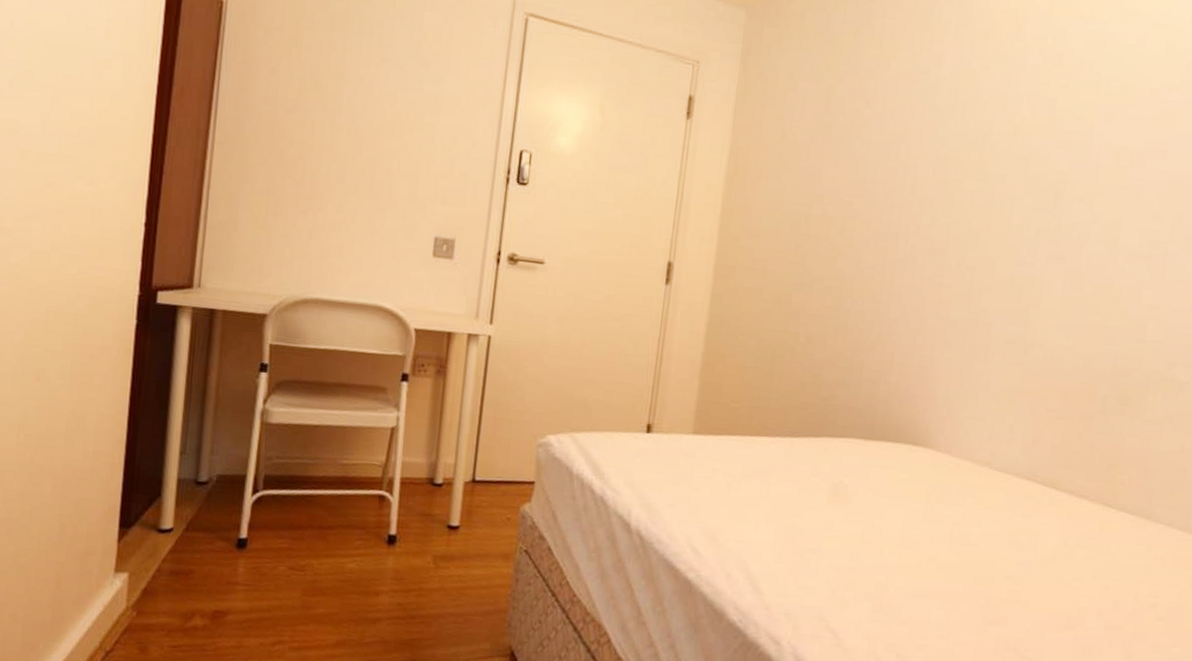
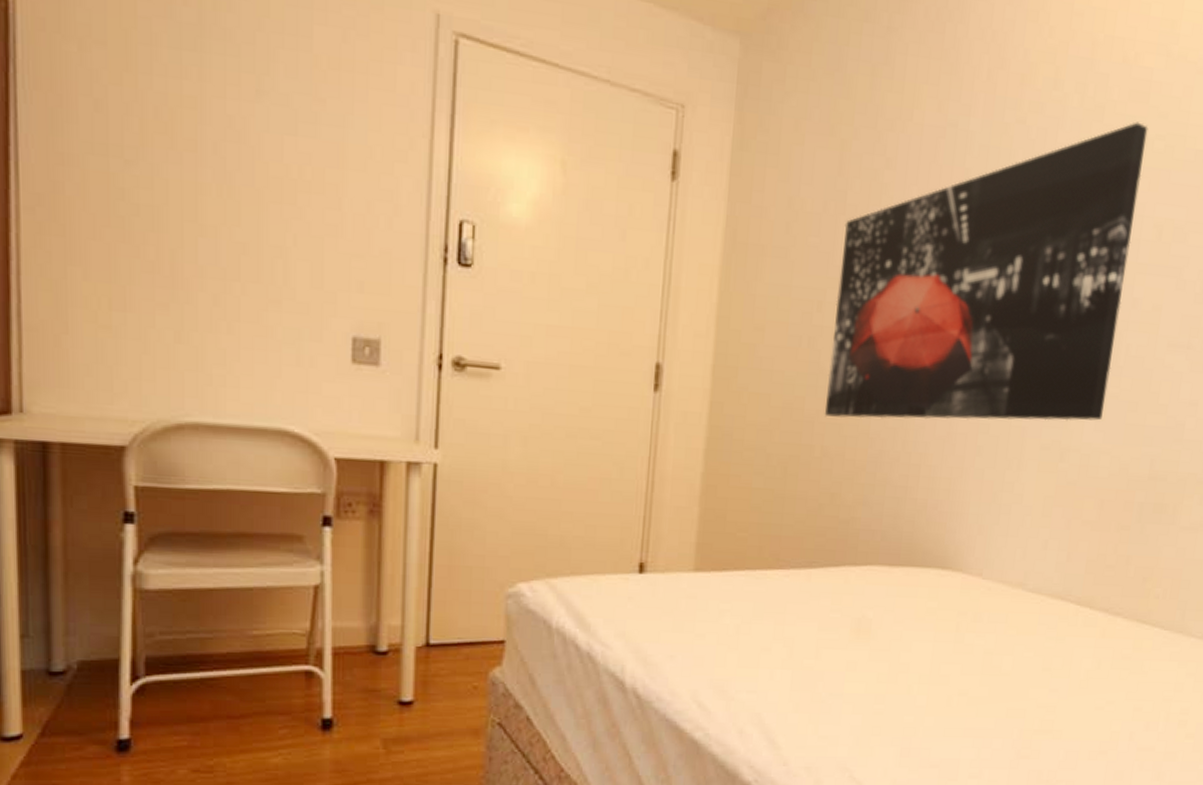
wall art: none [808,66,1104,321] -> present [824,122,1148,421]

